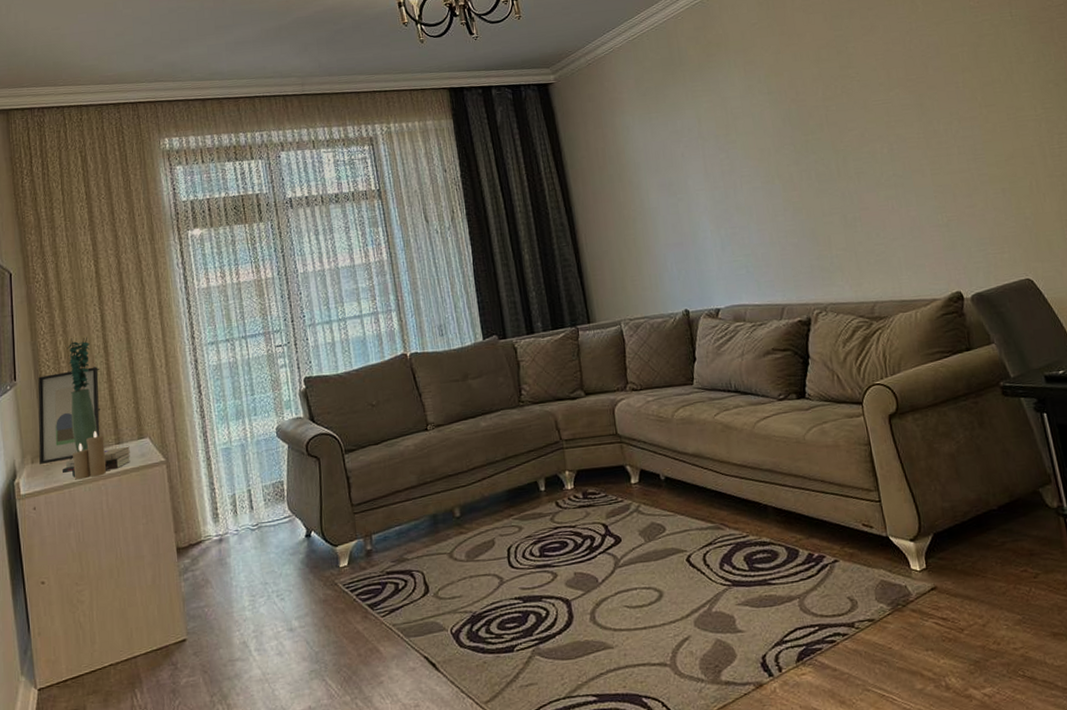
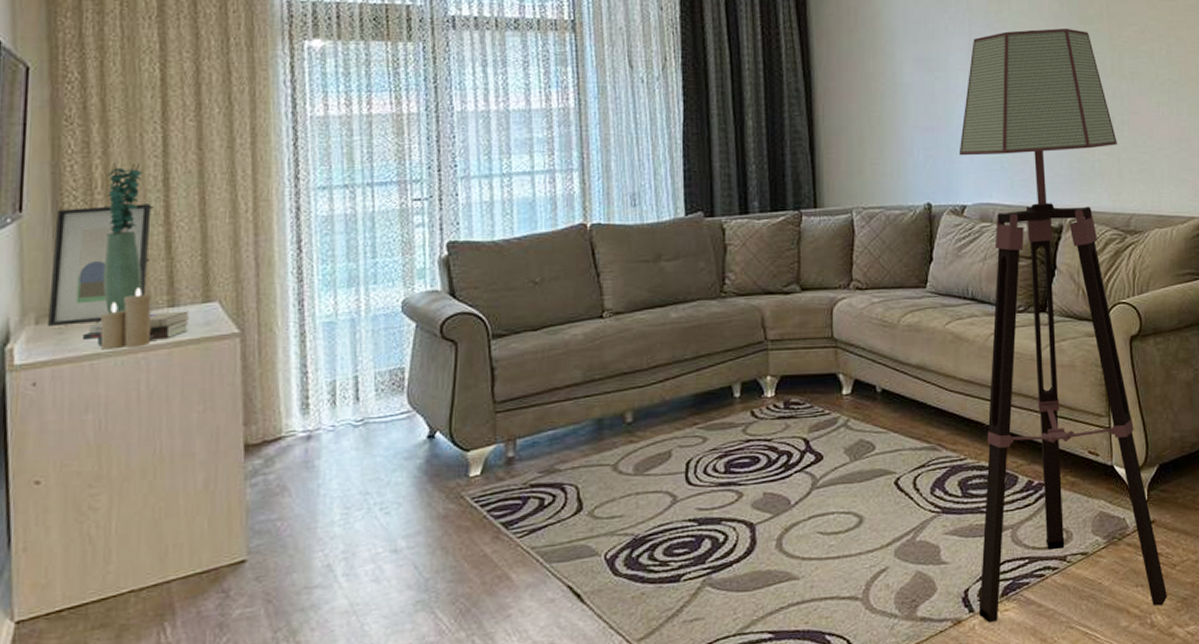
floor lamp: none [707,141,959,686] -> present [959,28,1167,623]

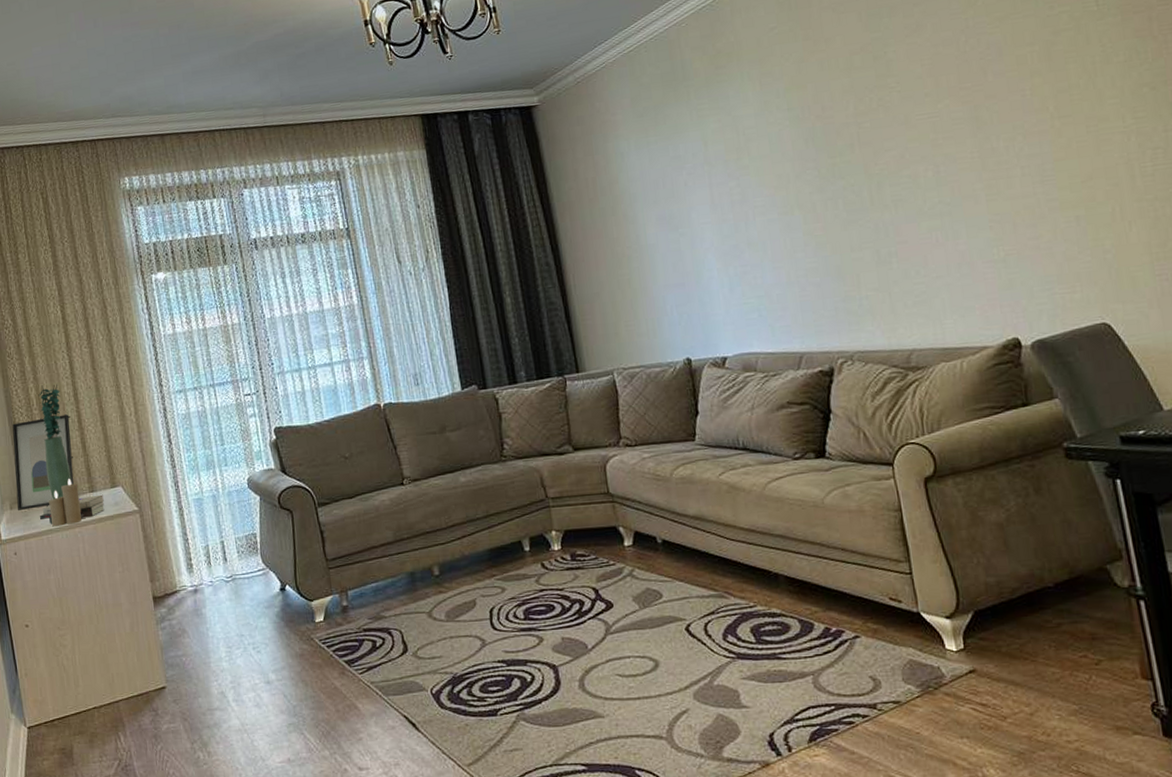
floor lamp: present [959,28,1167,623] -> none [713,164,999,767]

